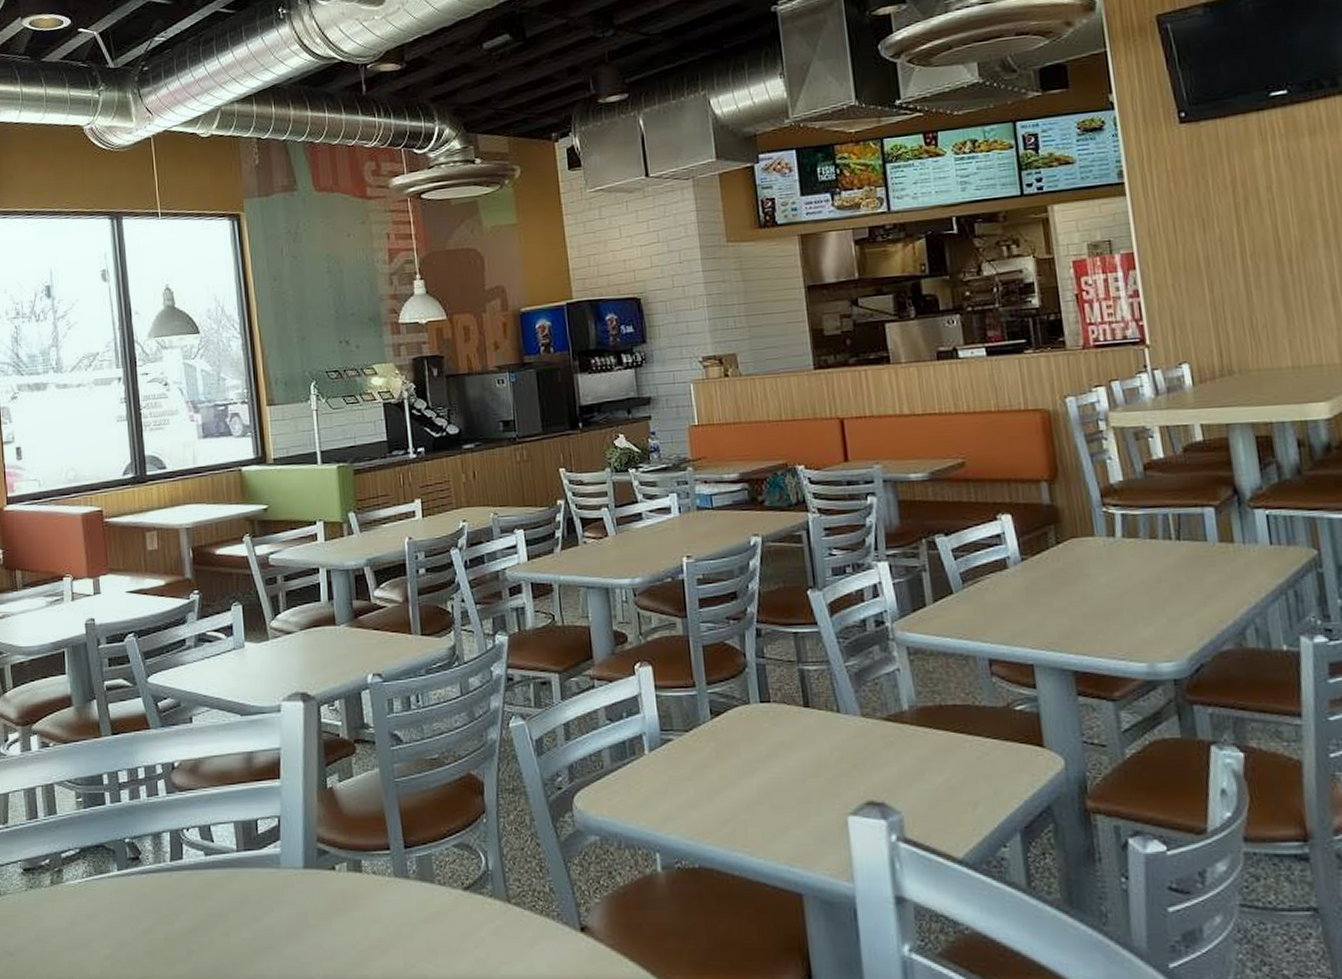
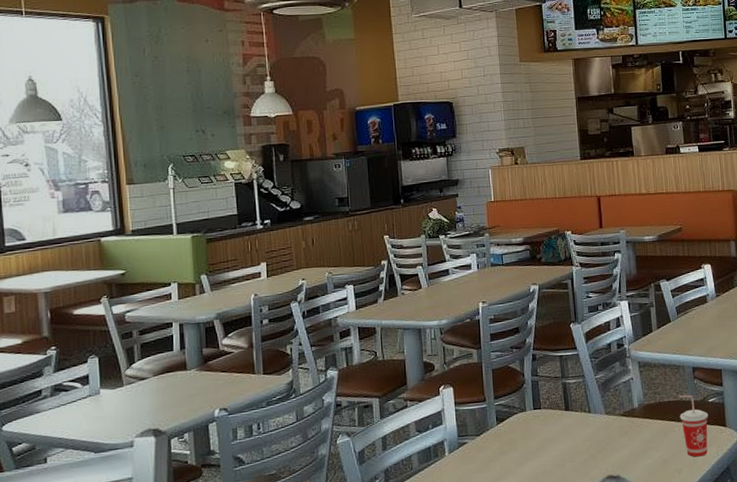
beverage cup: none [968,697,1017,787] -> present [678,395,708,457]

